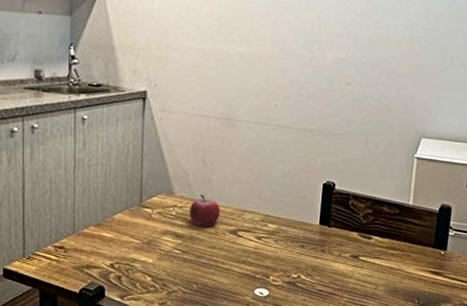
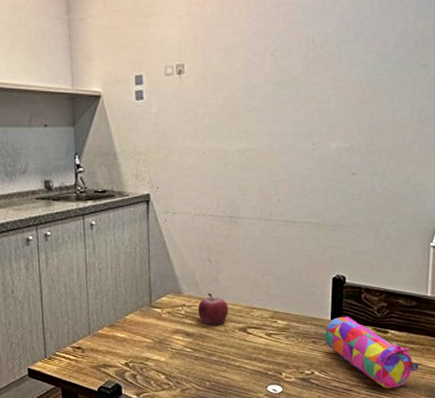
pencil case: none [312,221,399,292] -> present [325,316,419,388]

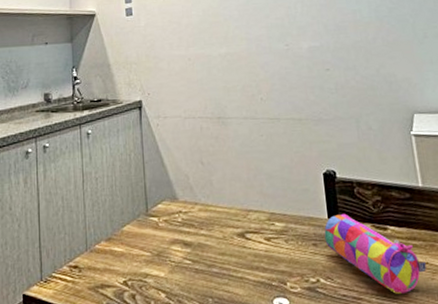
fruit: present [197,294,228,325] -> none [194,198,225,232]

